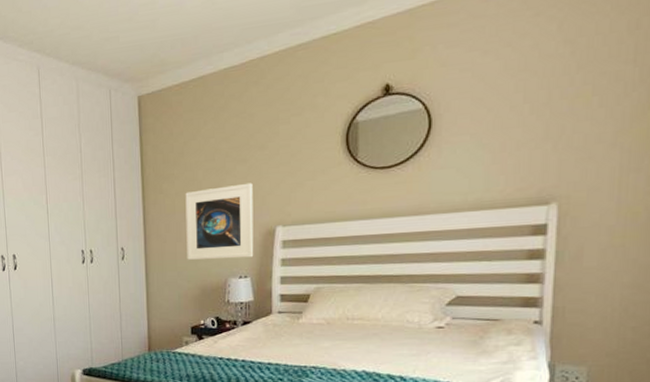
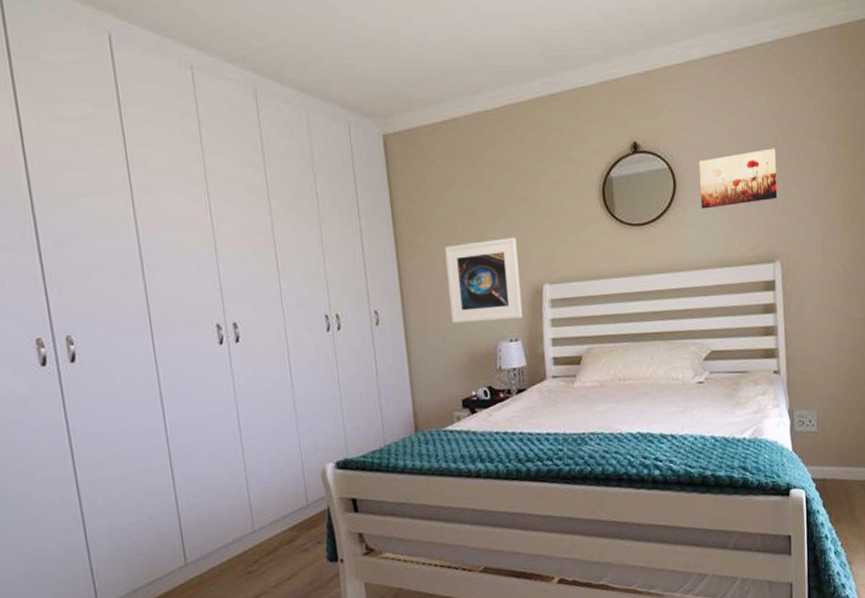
wall art: none [460,78,565,150] -> present [698,148,778,209]

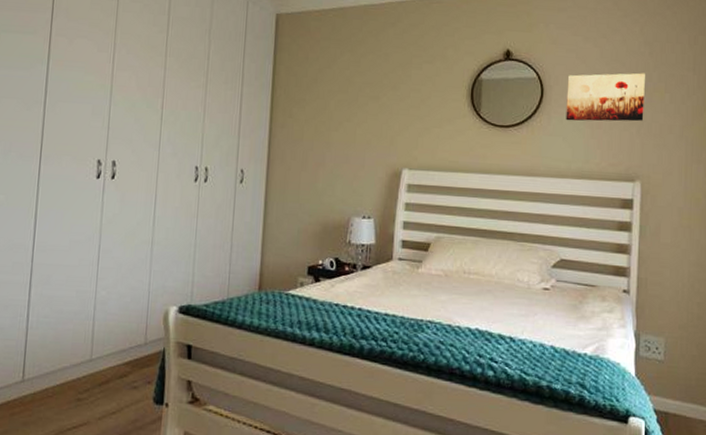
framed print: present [445,237,523,323] -> none [311,120,383,198]

